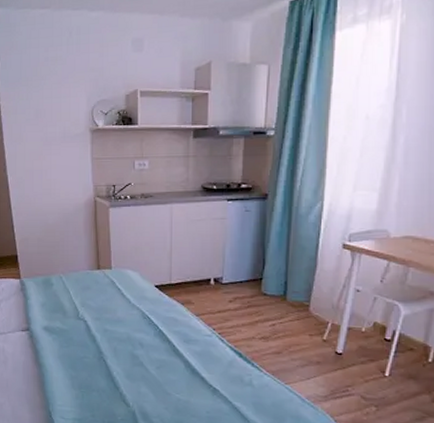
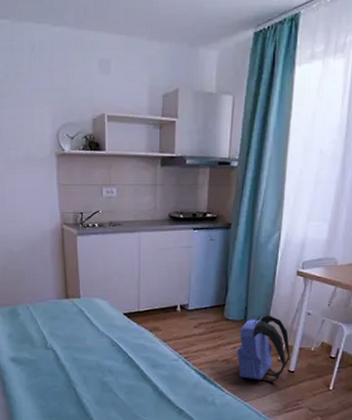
backpack: none [276,290,338,364] -> present [237,315,291,382]

